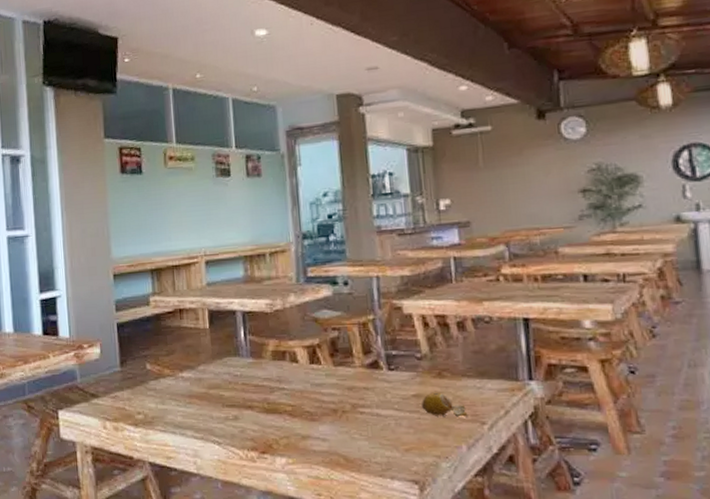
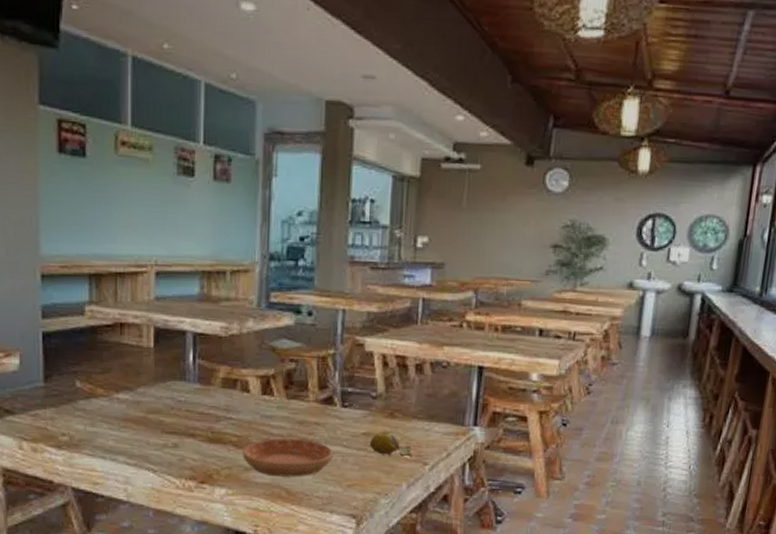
saucer: none [297,405,387,444] -> present [242,438,334,477]

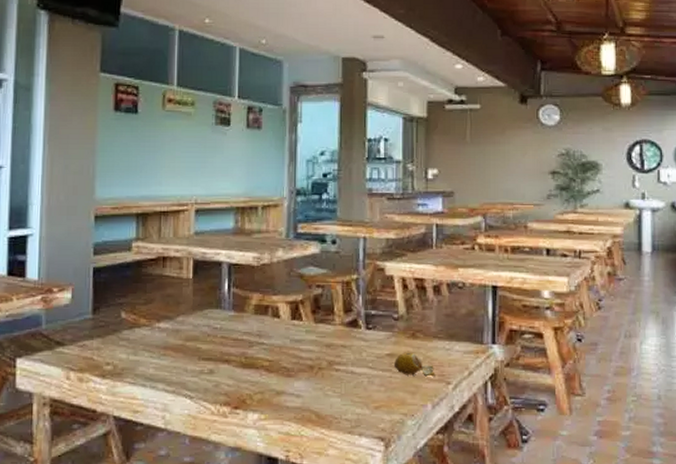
saucer: present [242,438,334,477] -> none [274,362,360,400]

